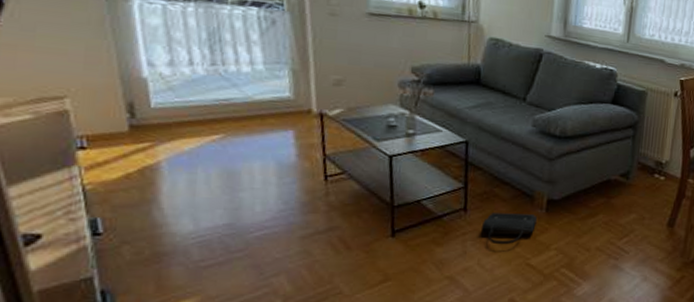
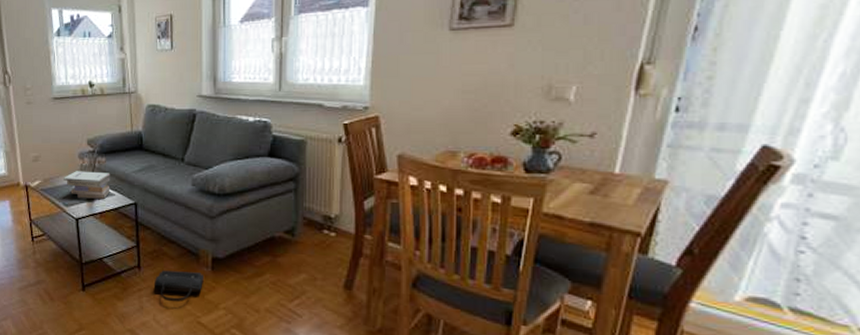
books: none [376,101,439,135] -> present [64,171,111,199]

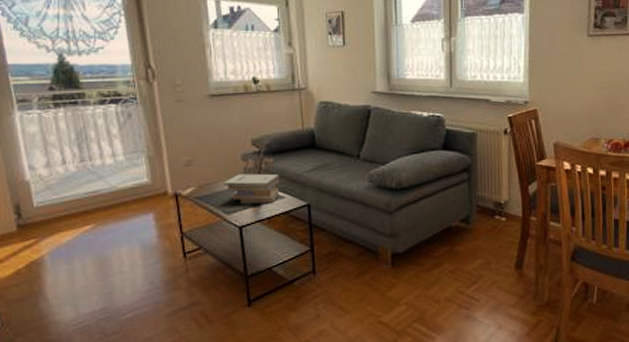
handbag: present [153,270,203,302] -> none [330,270,383,305]

